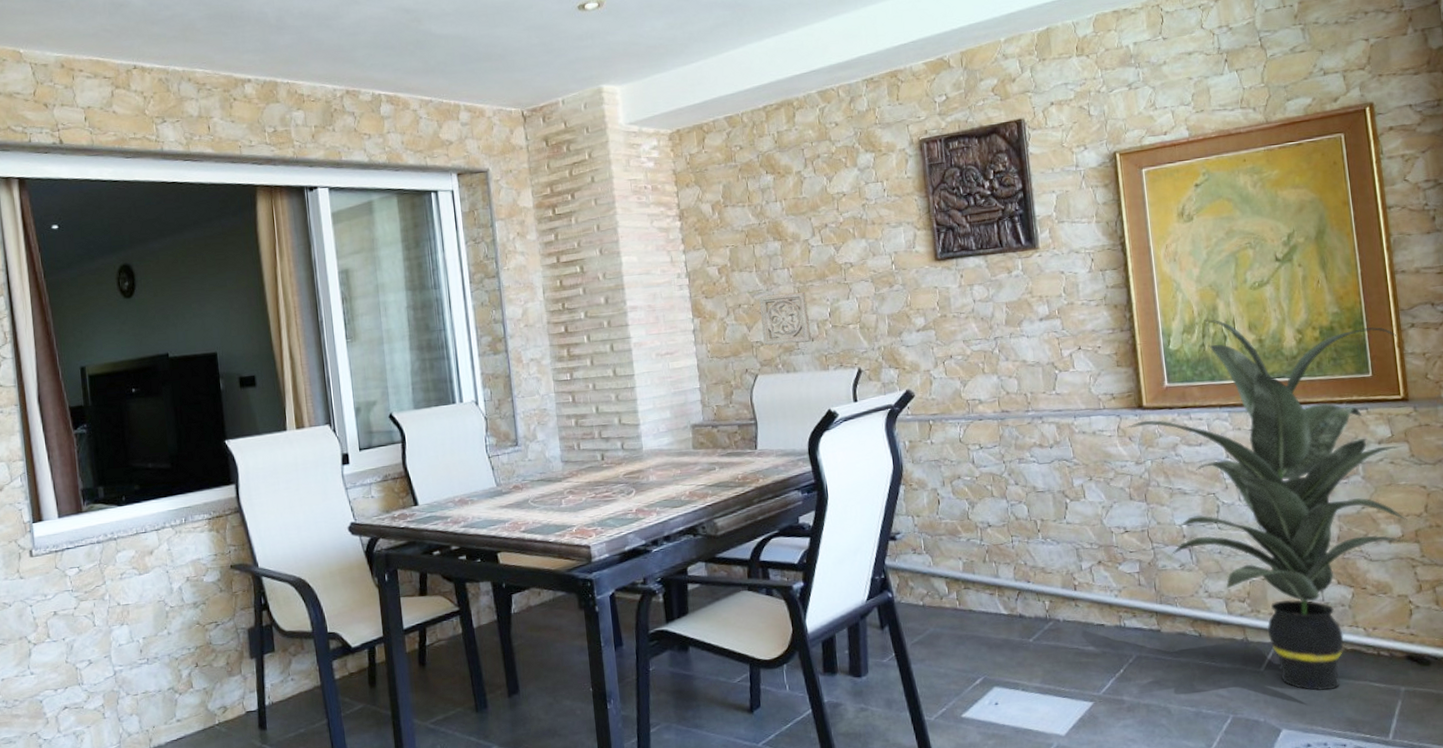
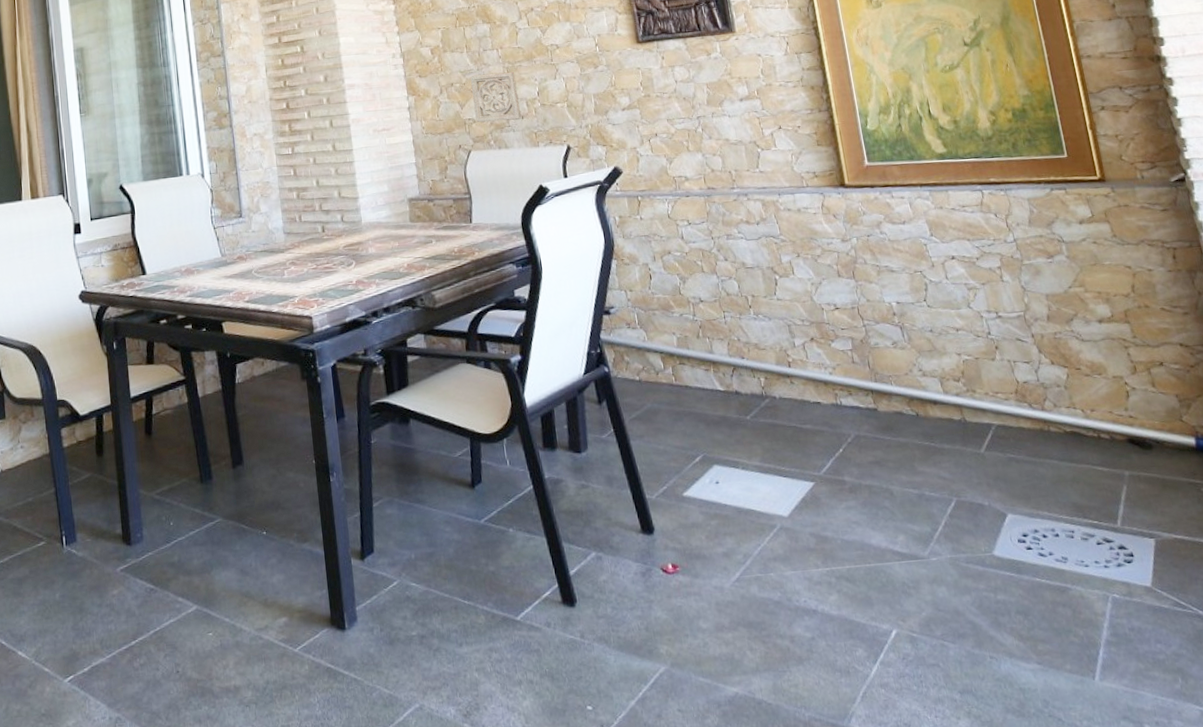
indoor plant: present [1125,319,1408,691] -> none [829,101,1116,475]

